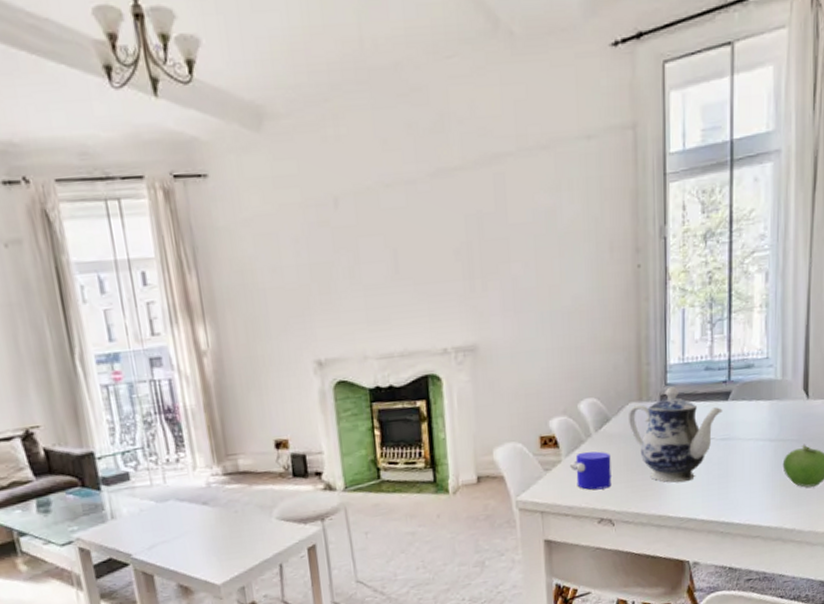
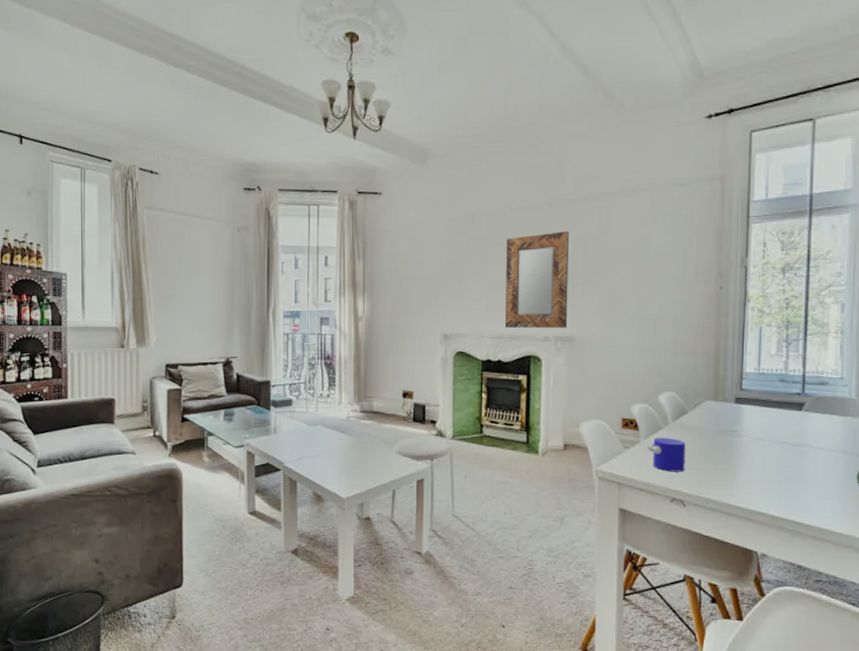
home mirror: none [382,208,468,343] -> present [505,230,569,328]
teapot: present [627,386,723,483] -> none [703,392,796,477]

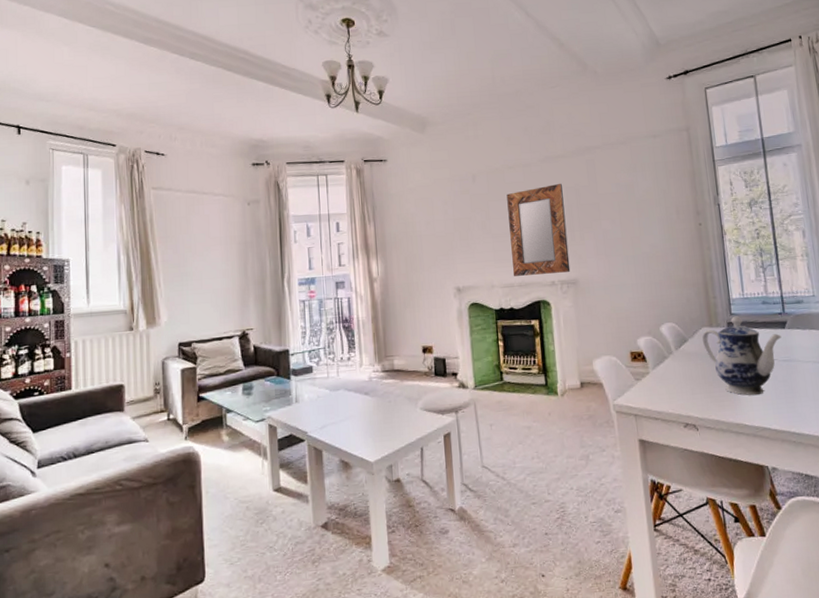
cup: present [648,437,686,472] -> none [657,366,693,399]
teapot: none [703,392,796,477] -> present [701,316,782,395]

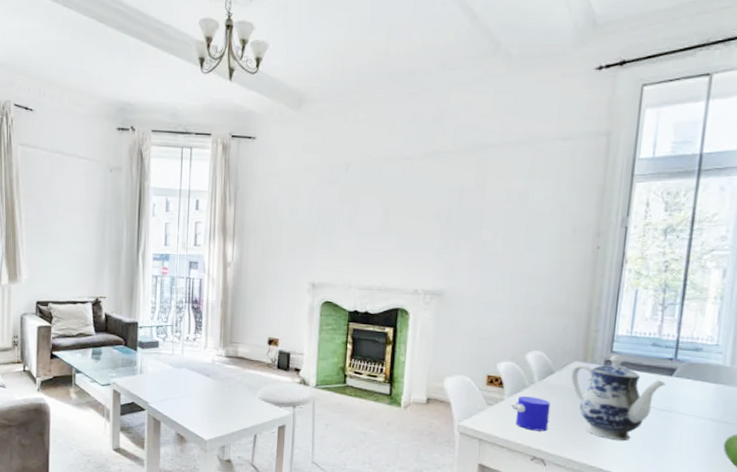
home mirror: present [506,183,571,276] -> none [374,182,445,282]
cup: none [657,366,693,399] -> present [511,395,551,432]

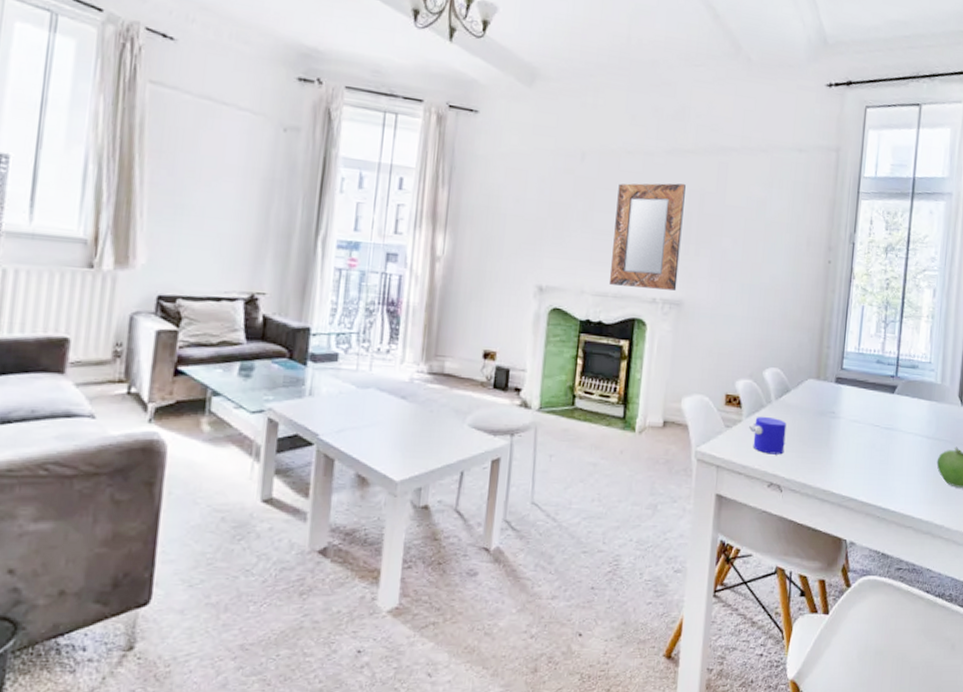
home mirror: none [374,182,445,282] -> present [610,183,686,291]
teapot: present [570,354,666,441] -> none [805,371,889,461]

